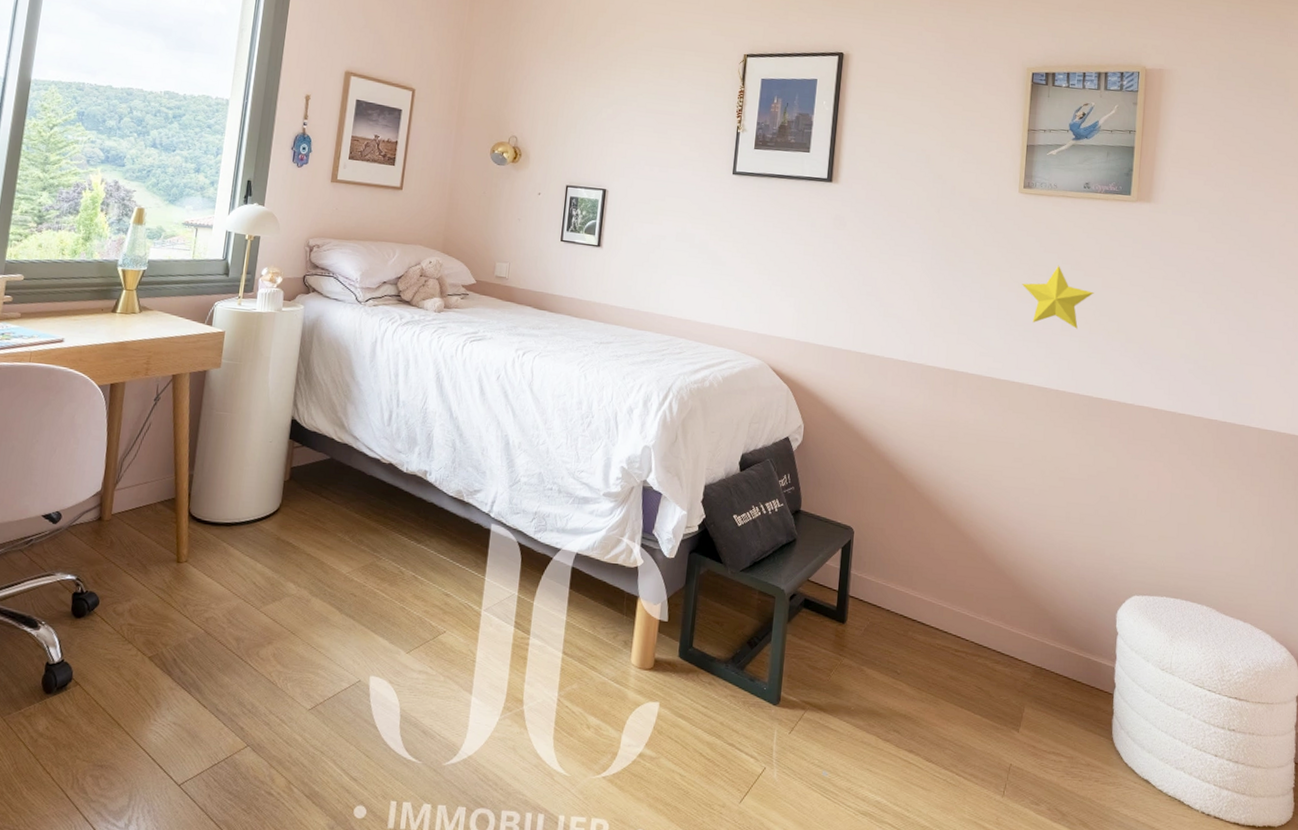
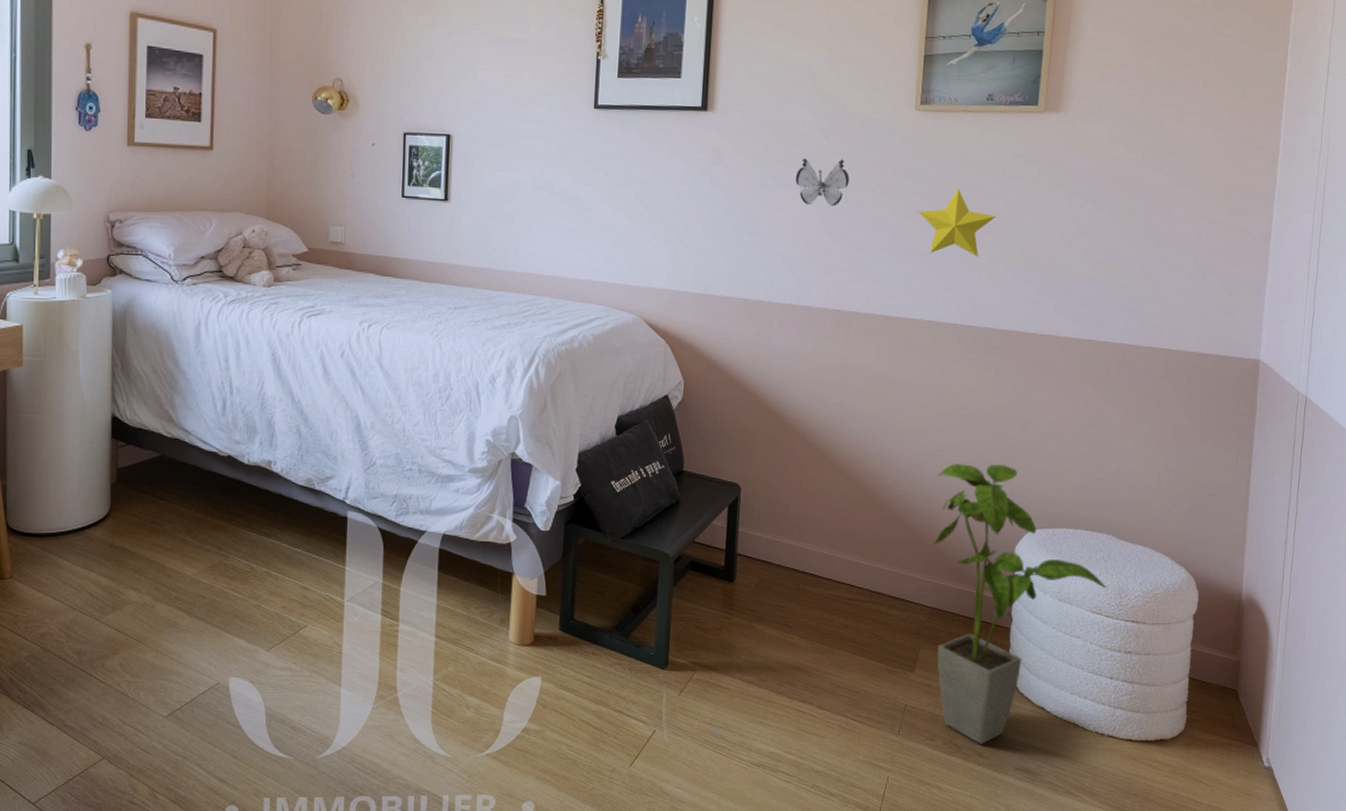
decorative butterfly: none [909,229,959,274] -> present [795,158,849,207]
house plant: none [1035,524,1210,814] -> present [931,463,1108,744]

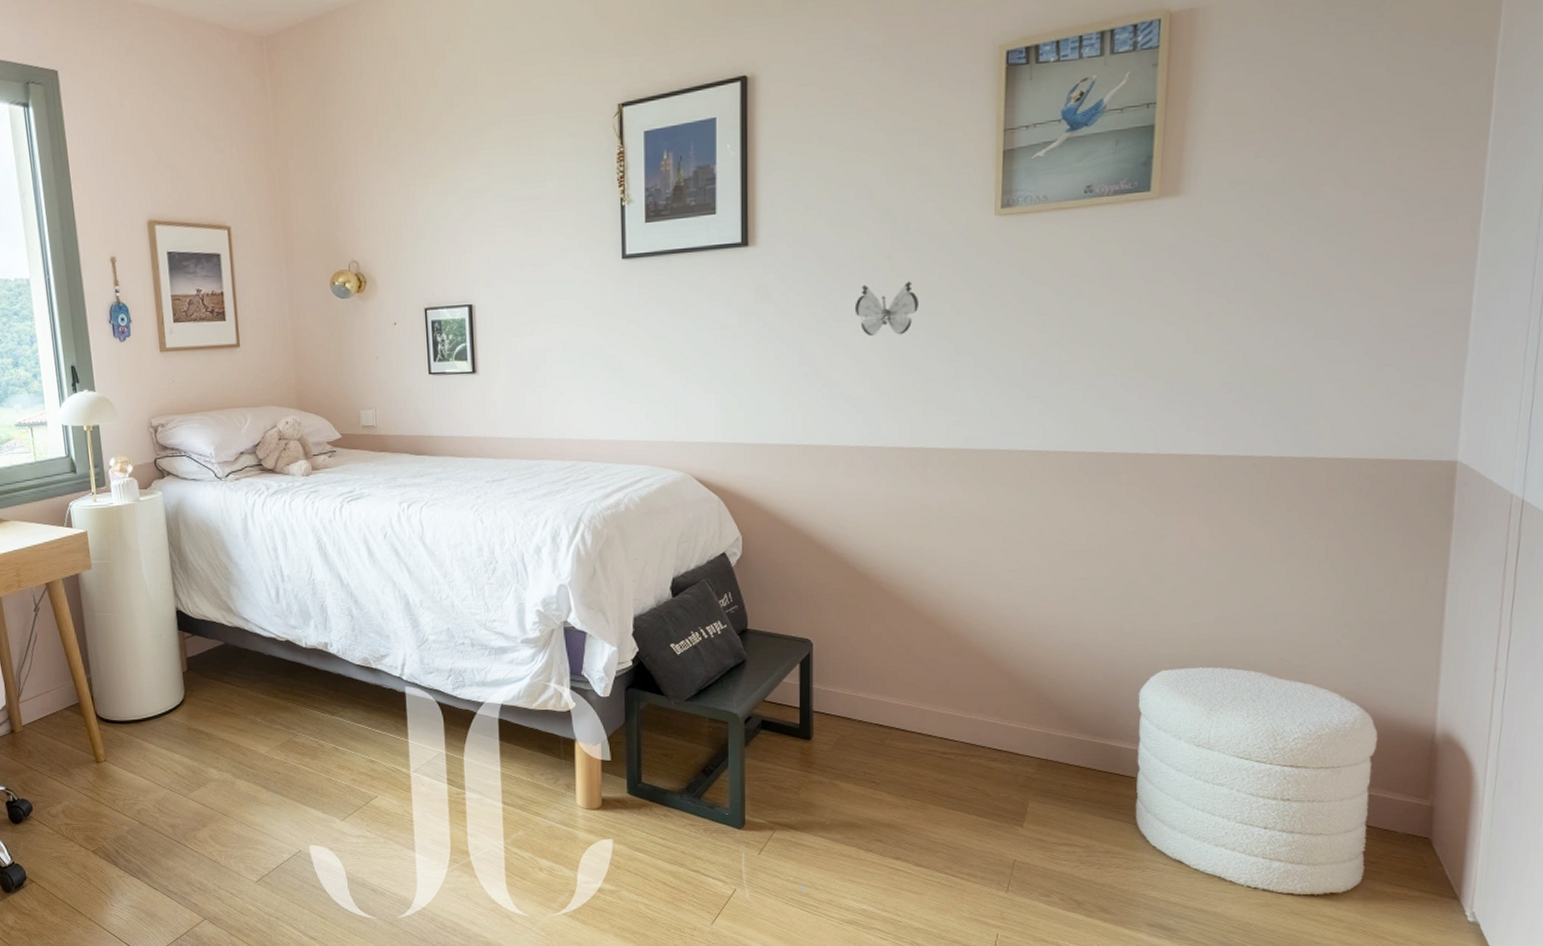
decorative star: present [918,188,996,257] -> none [1004,298,1102,376]
house plant: present [931,463,1108,744] -> none [1037,601,1258,900]

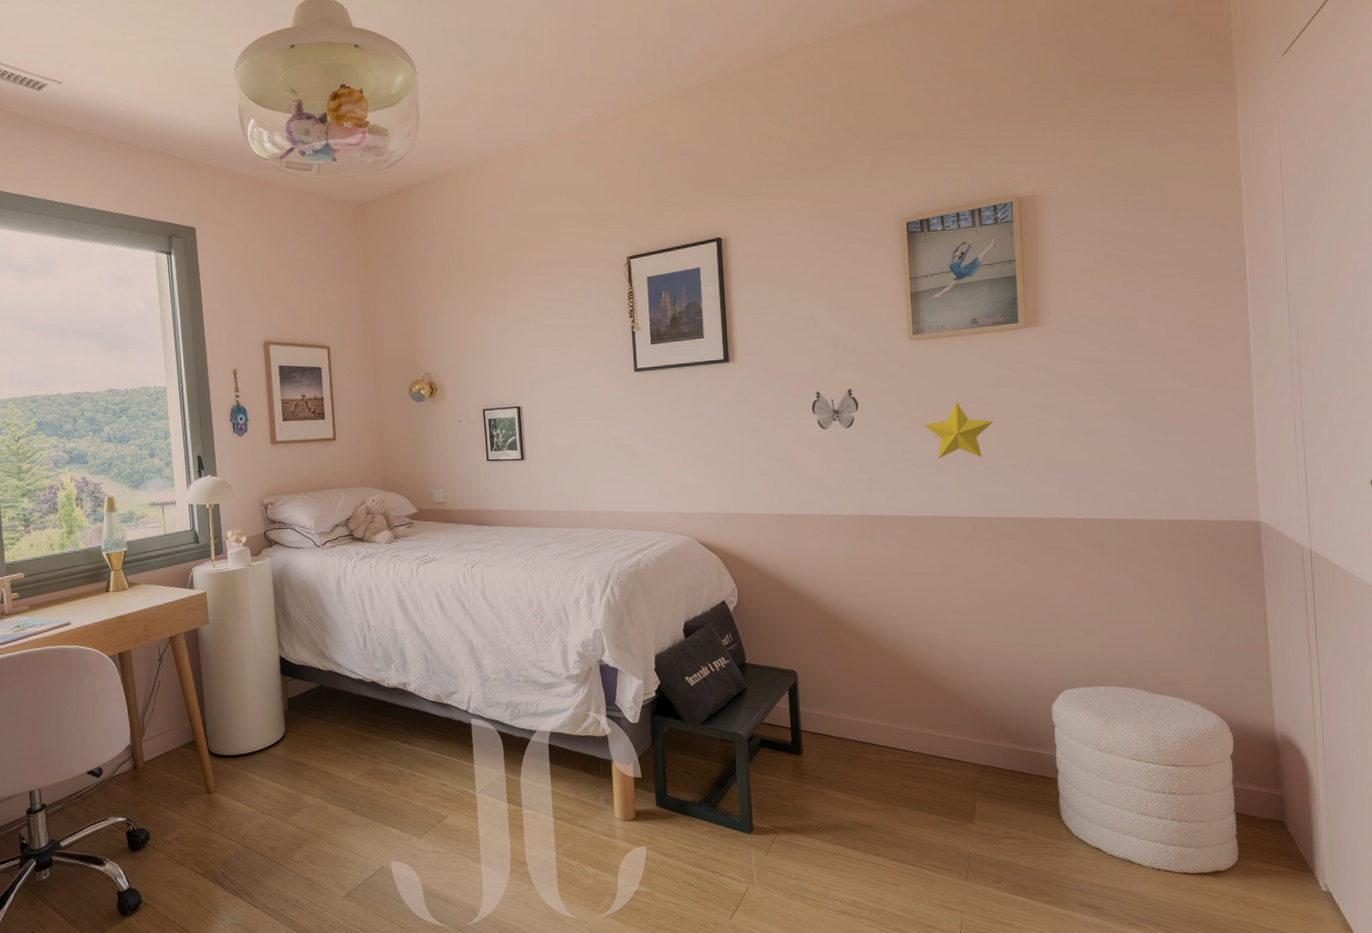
decorative star: none [1004,298,1102,376] -> present [923,401,994,460]

